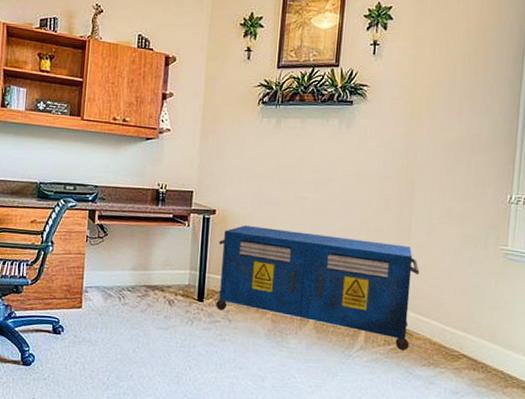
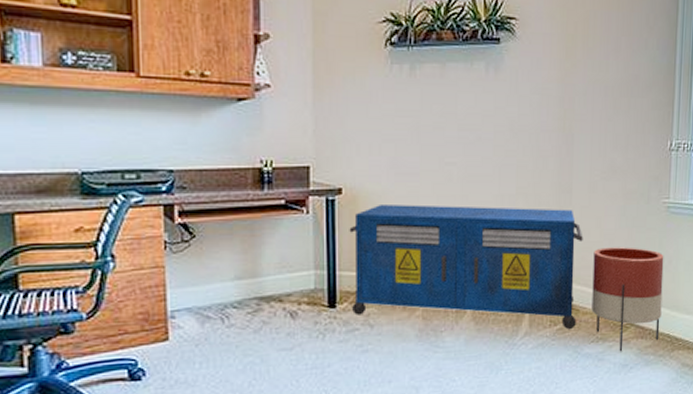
planter: none [425,282,500,380] -> present [592,247,664,352]

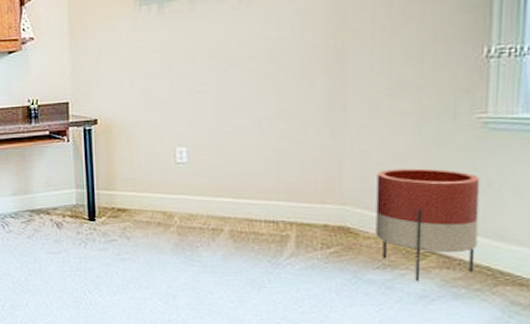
storage cabinet: present [349,205,583,329] -> none [105,129,363,253]

